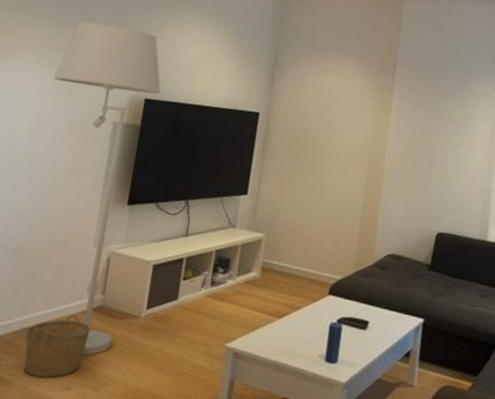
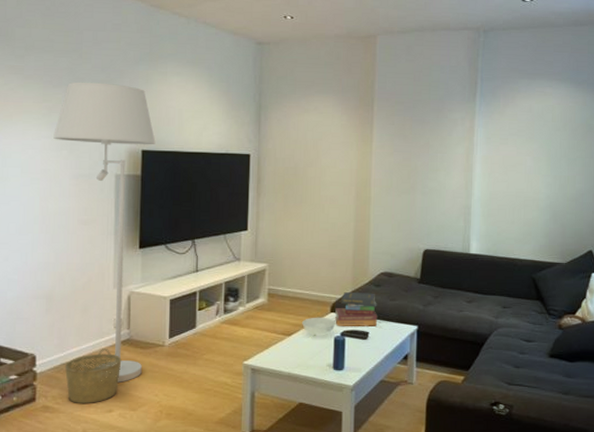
bowl: none [295,298,334,322] -> present [302,317,336,336]
books: none [332,273,381,315] -> present [334,292,378,326]

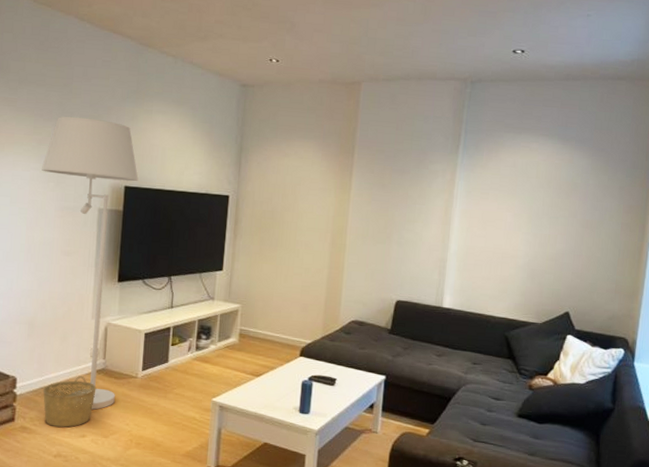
bowl: present [302,317,336,336] -> none [271,360,305,379]
books: present [334,292,378,326] -> none [303,338,346,374]

